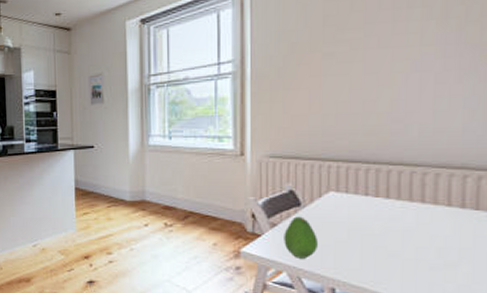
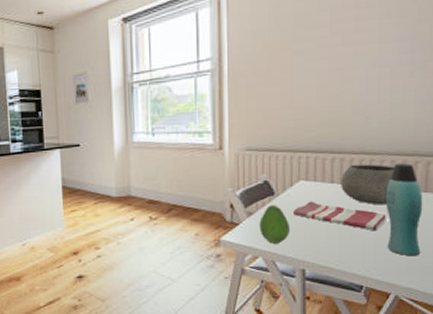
dish towel: none [322,214,432,250] -> present [294,201,388,230]
bowl: none [376,176,440,222] -> present [341,164,395,205]
bottle: none [428,176,474,281] -> present [385,162,423,257]

